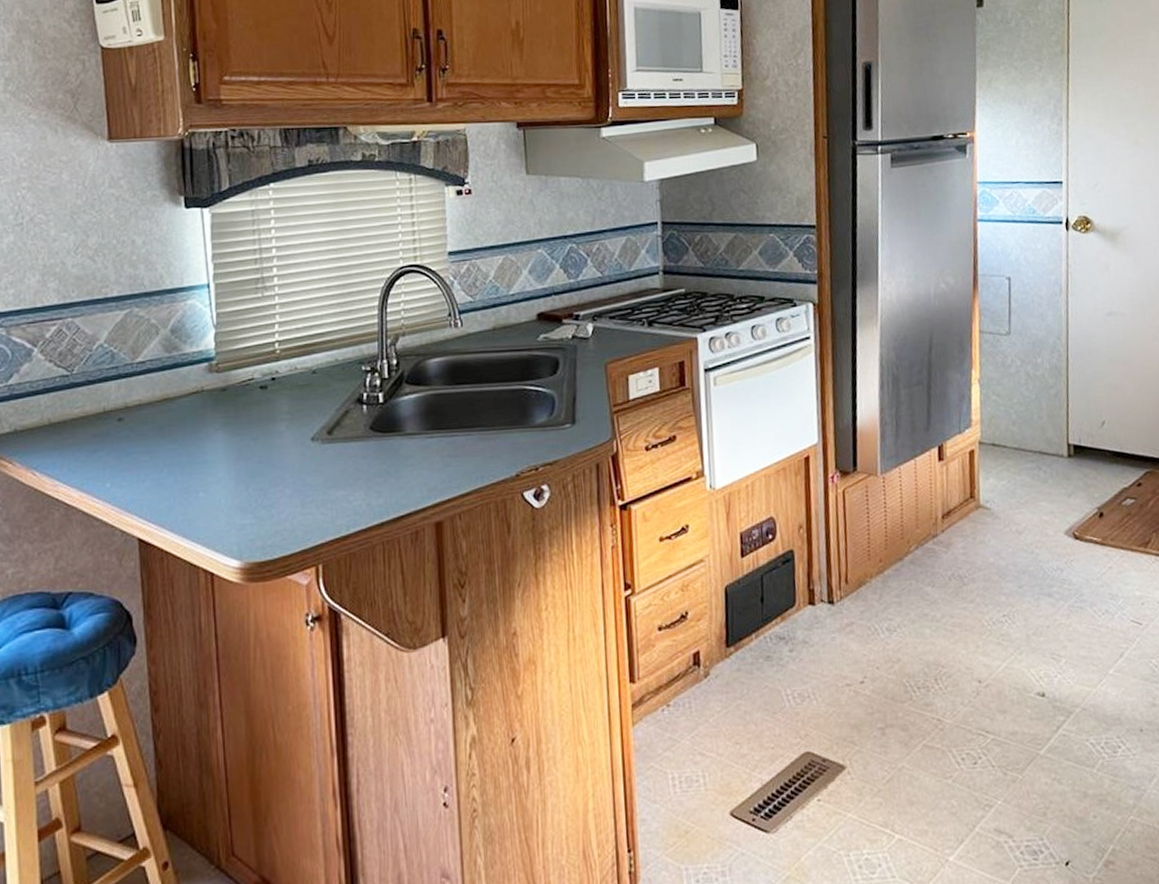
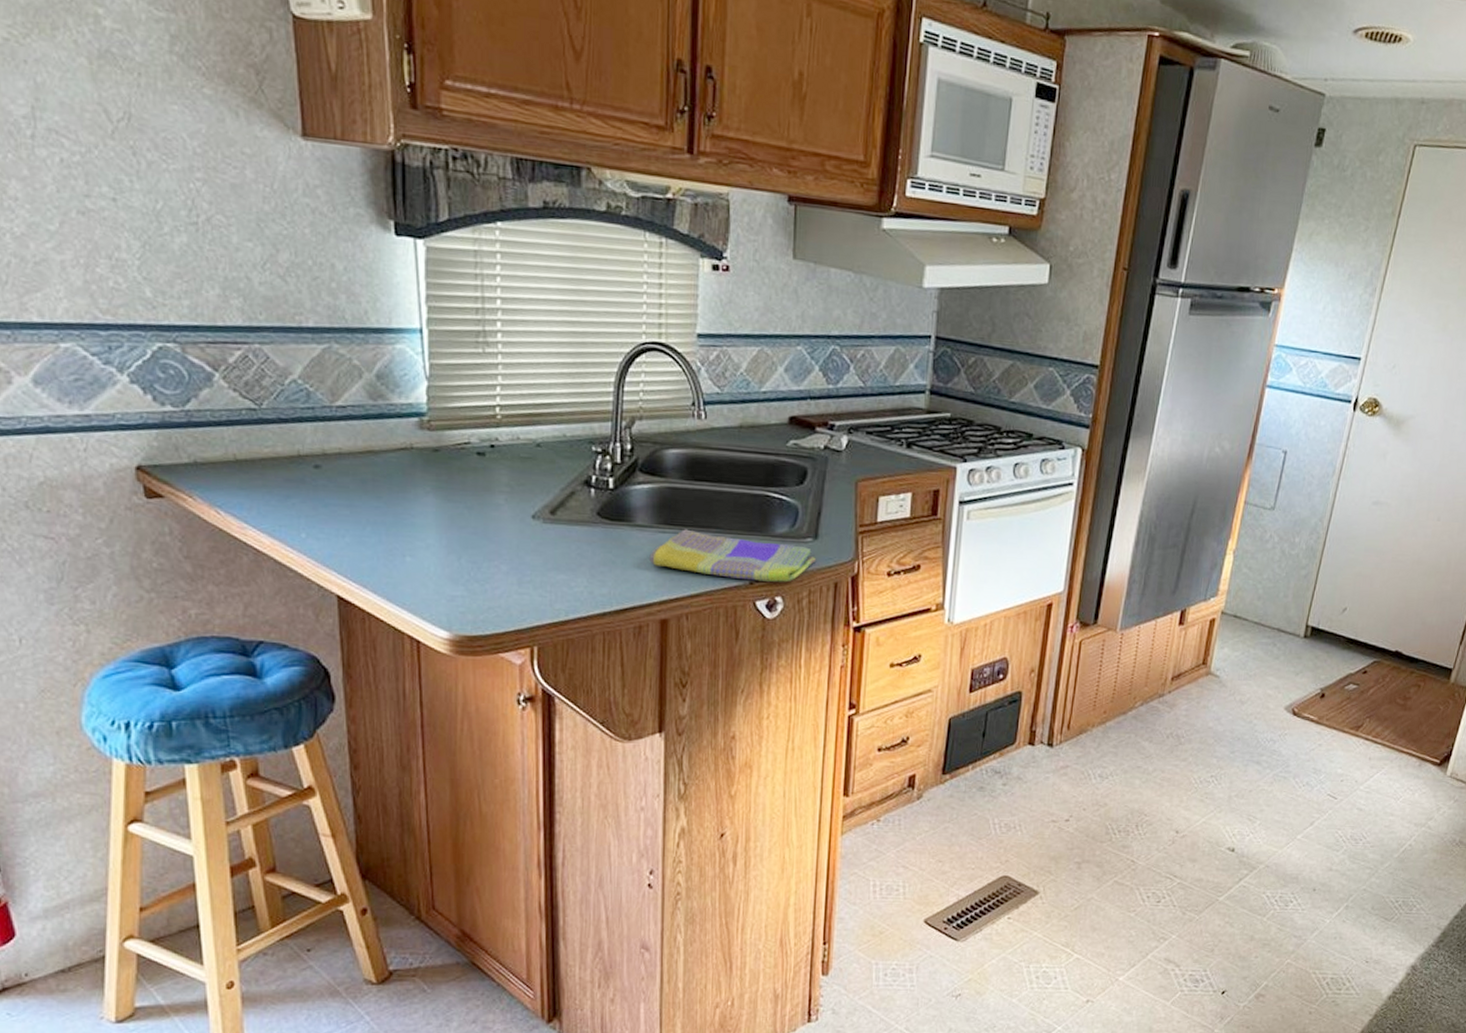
dish towel: none [420,431,577,473] -> present [649,529,817,582]

